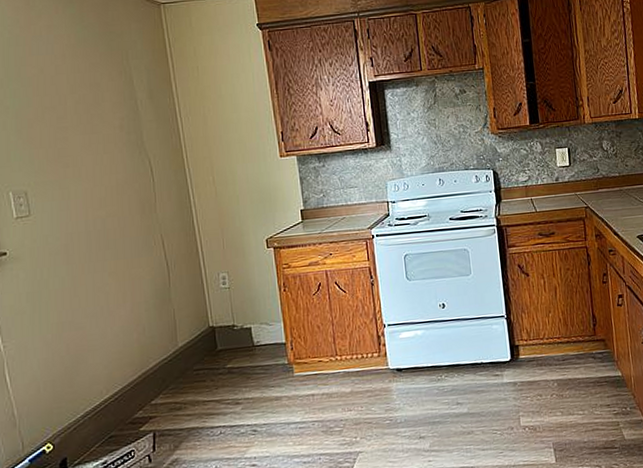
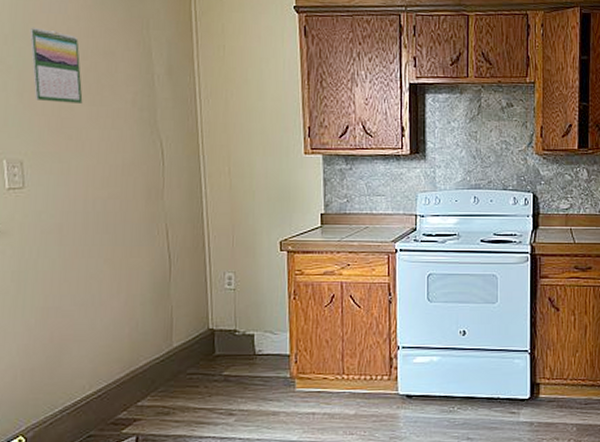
calendar: none [22,69,75,135] -> present [29,27,83,103]

